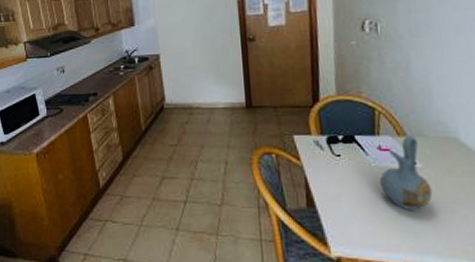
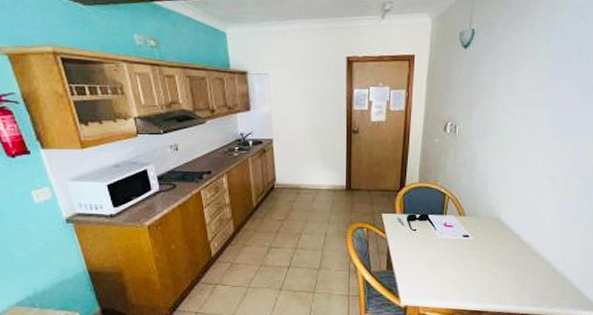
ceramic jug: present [379,136,433,210] -> none [442,216,477,270]

